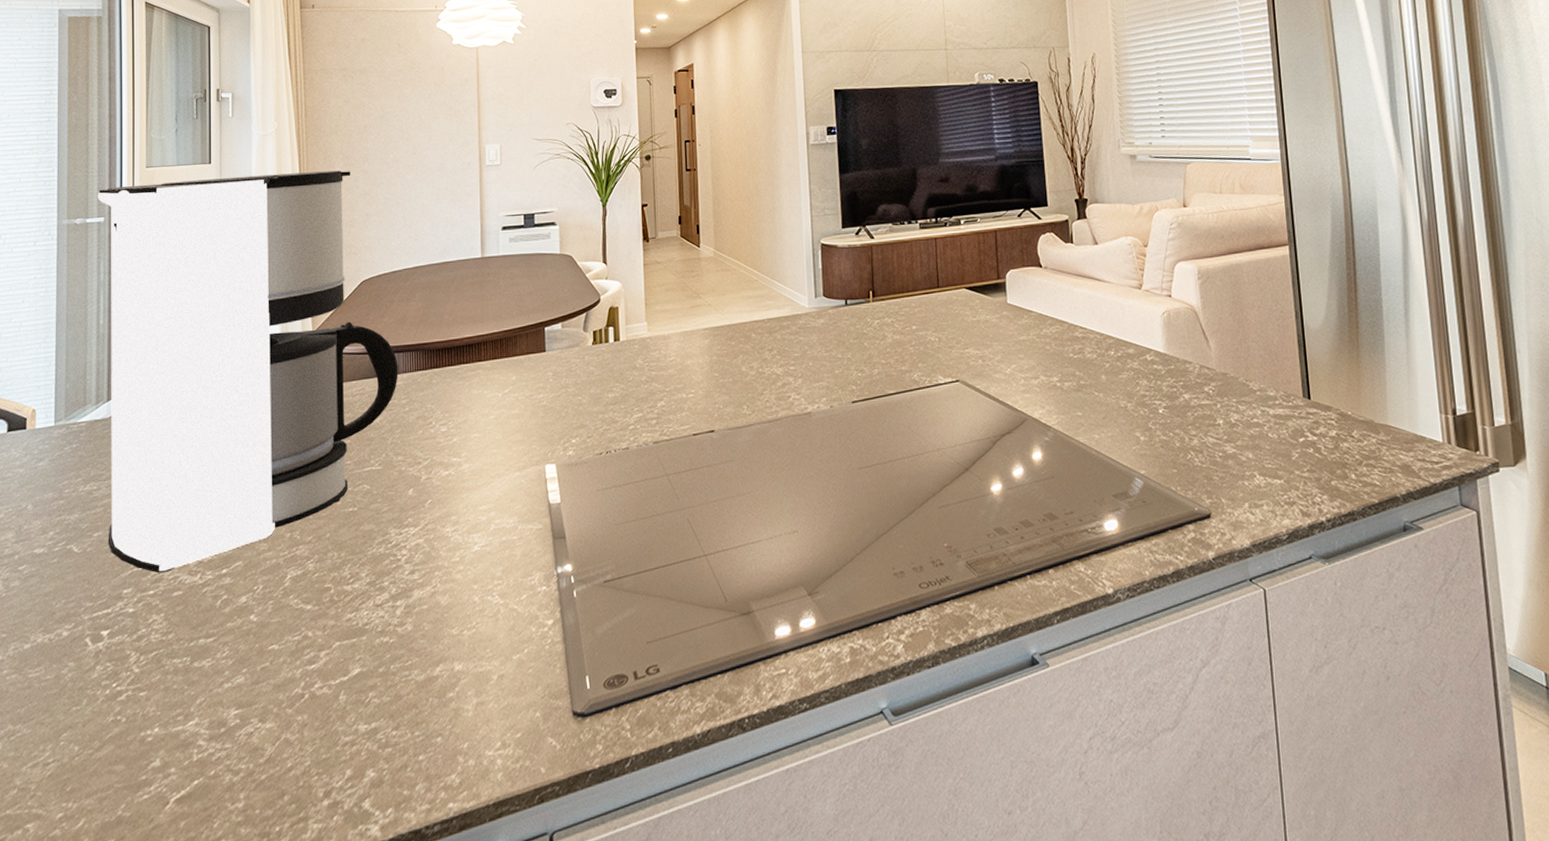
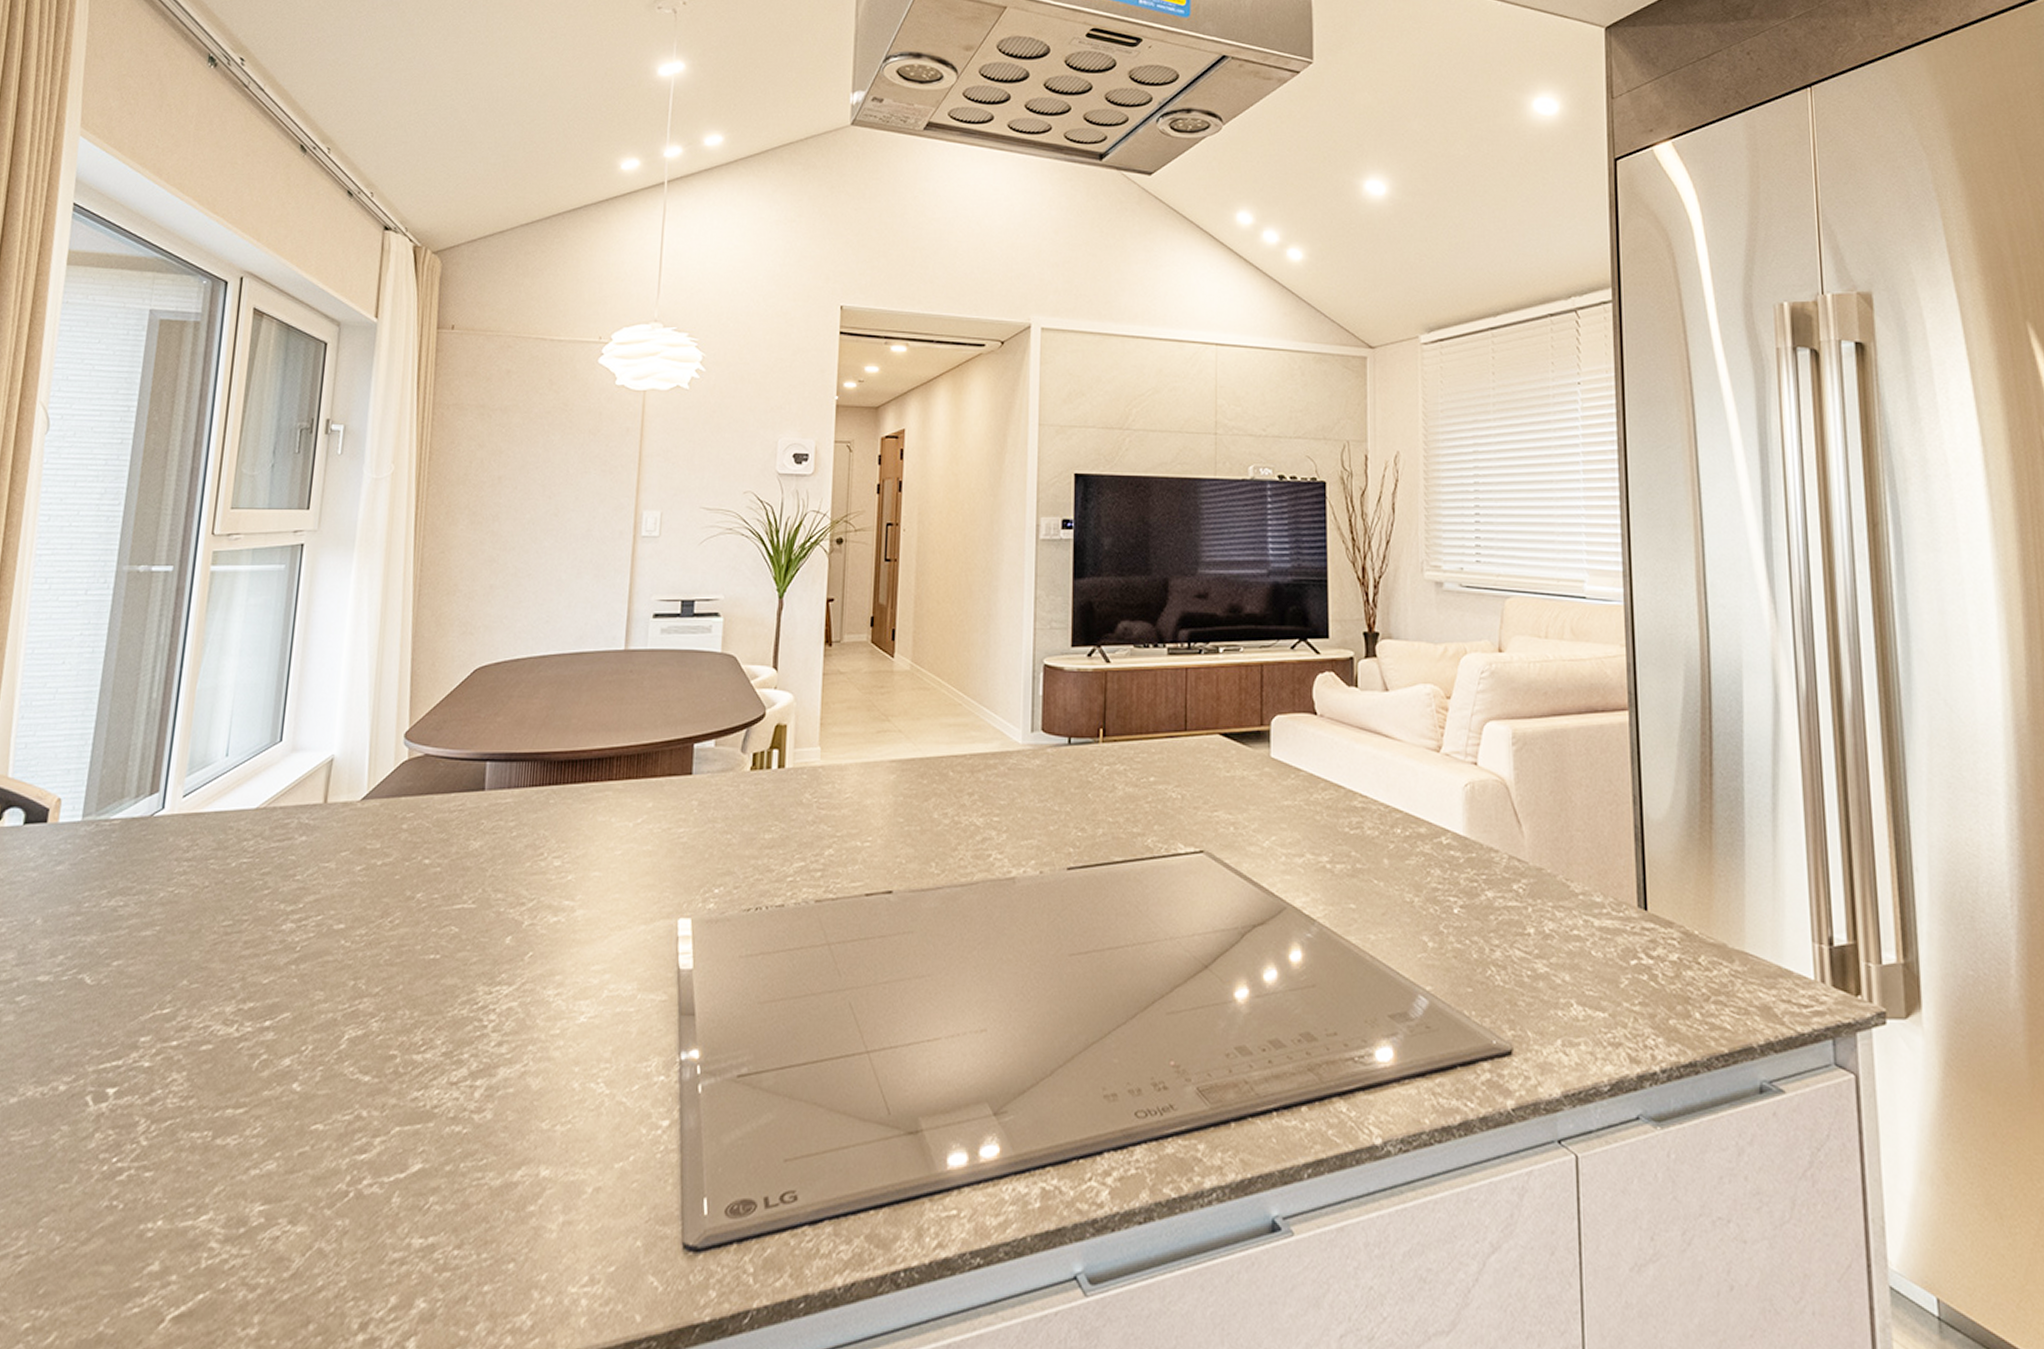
coffee maker: present [97,170,398,573] -> none [128,527,510,1020]

